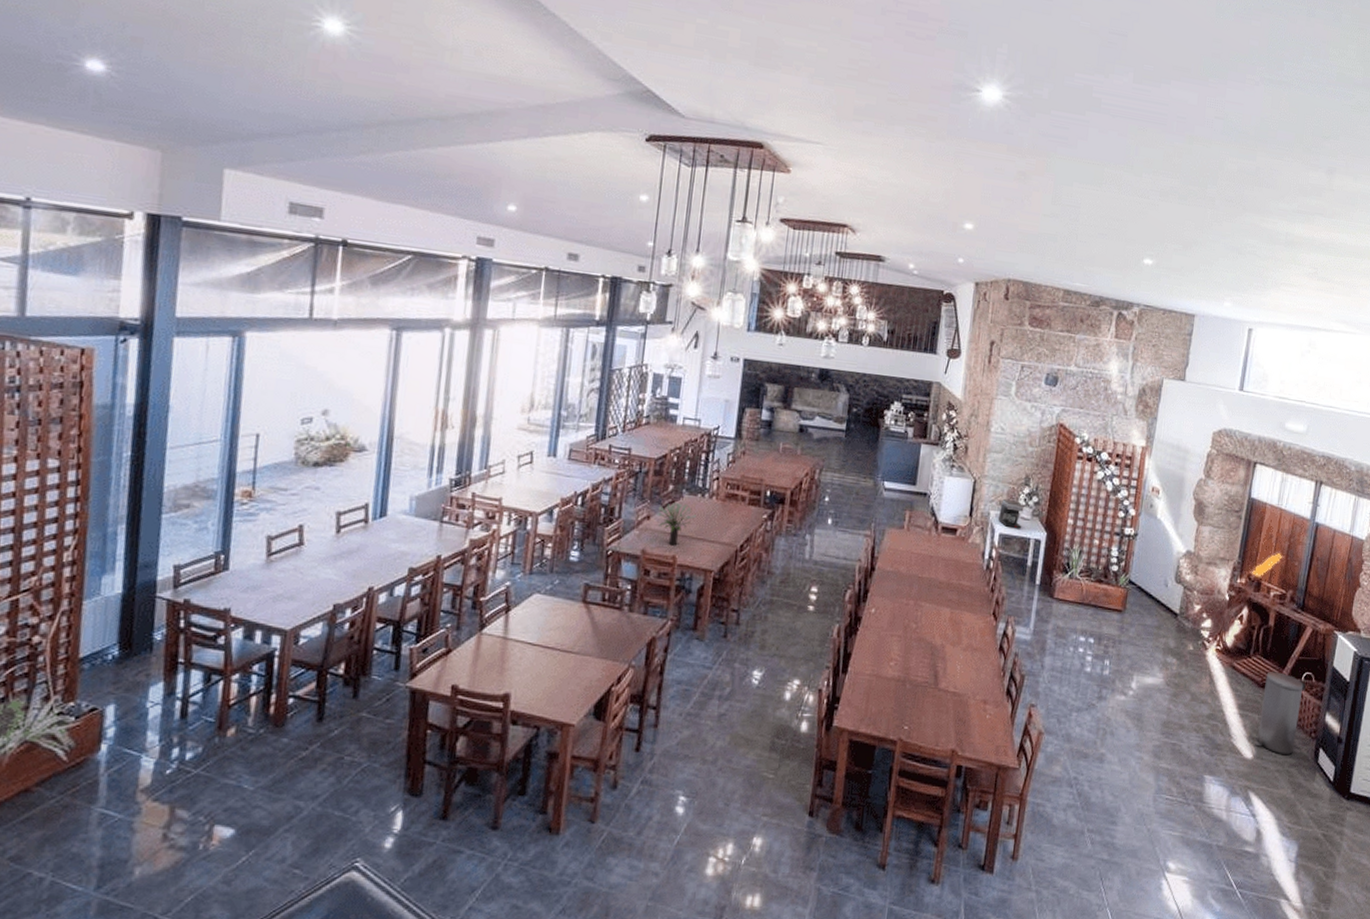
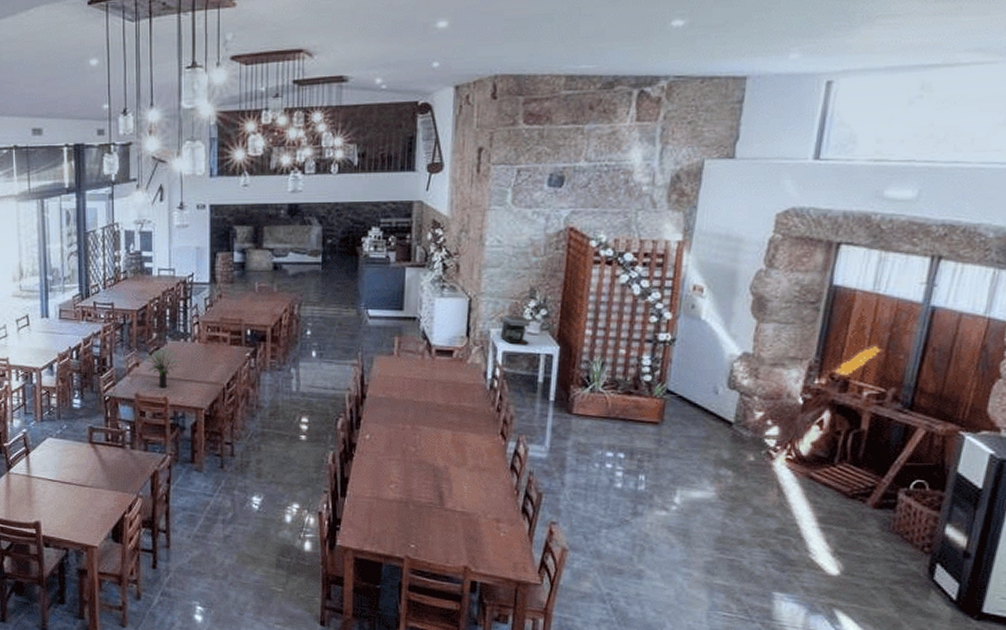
pedal bin: present [1254,671,1306,756] -> none [841,481,916,572]

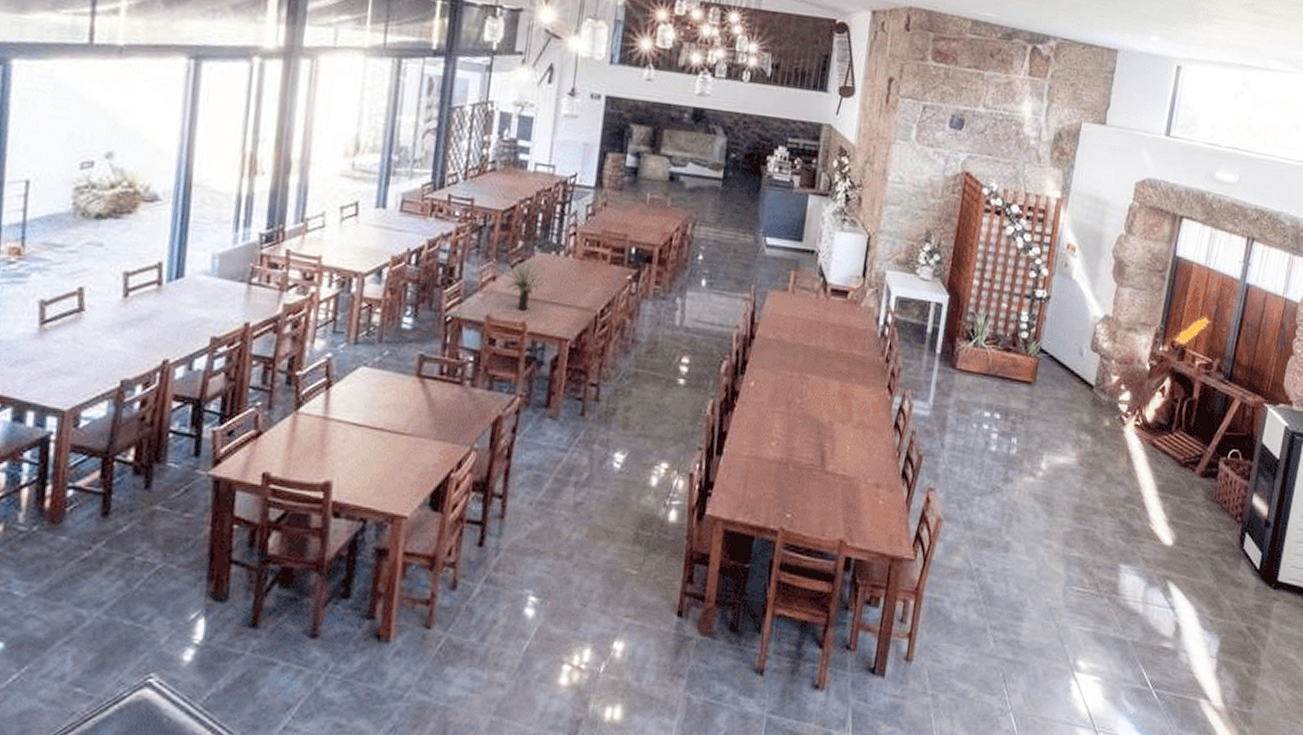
coffee maker: present [500,316,531,345] -> none [894,258,925,291]

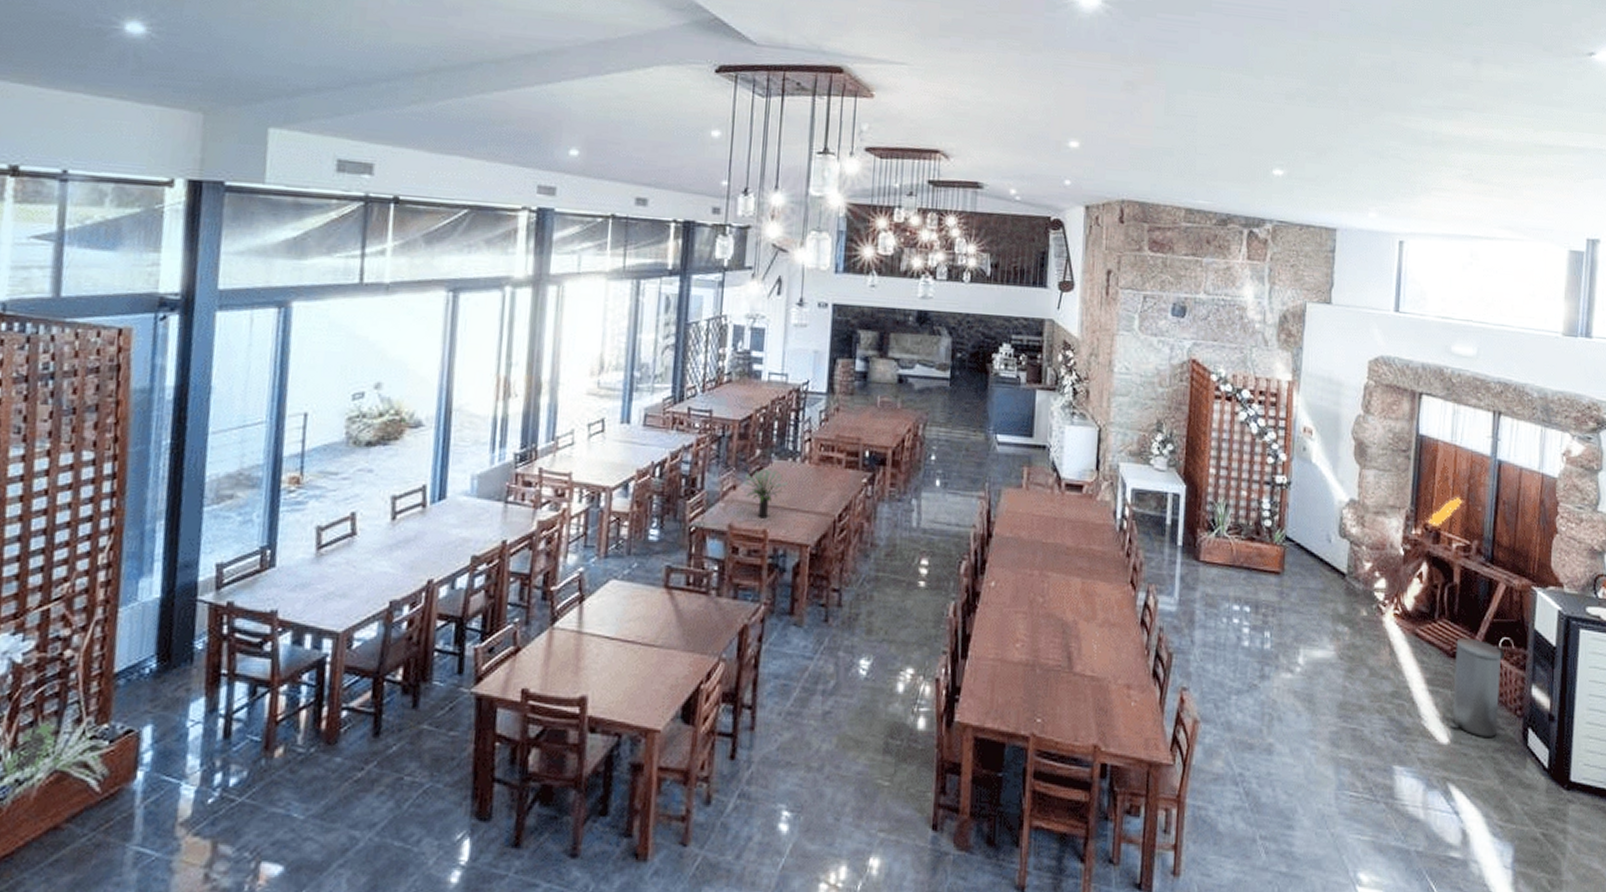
pedal bin: none [1174,449,1232,542] -> present [1449,638,1504,739]

